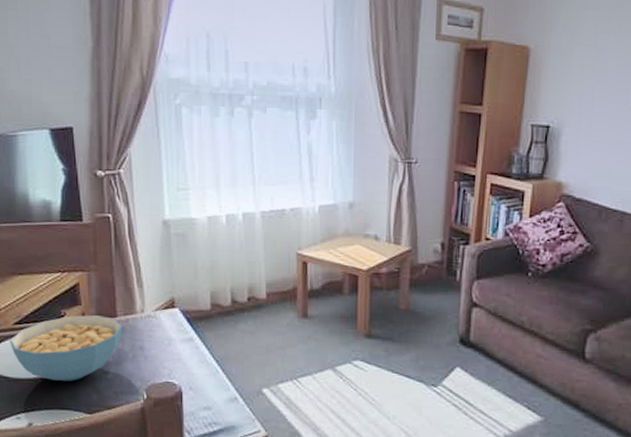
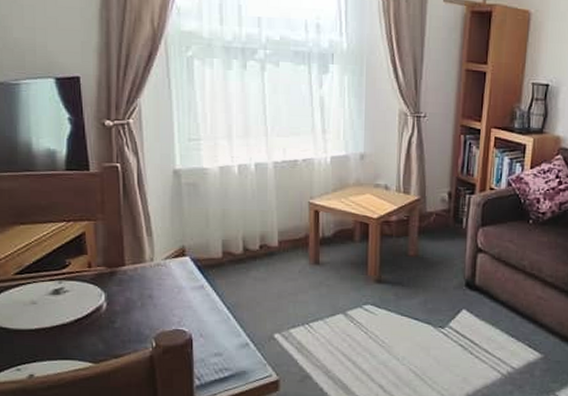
cereal bowl: present [9,315,123,381] -> none [9,264,131,331]

